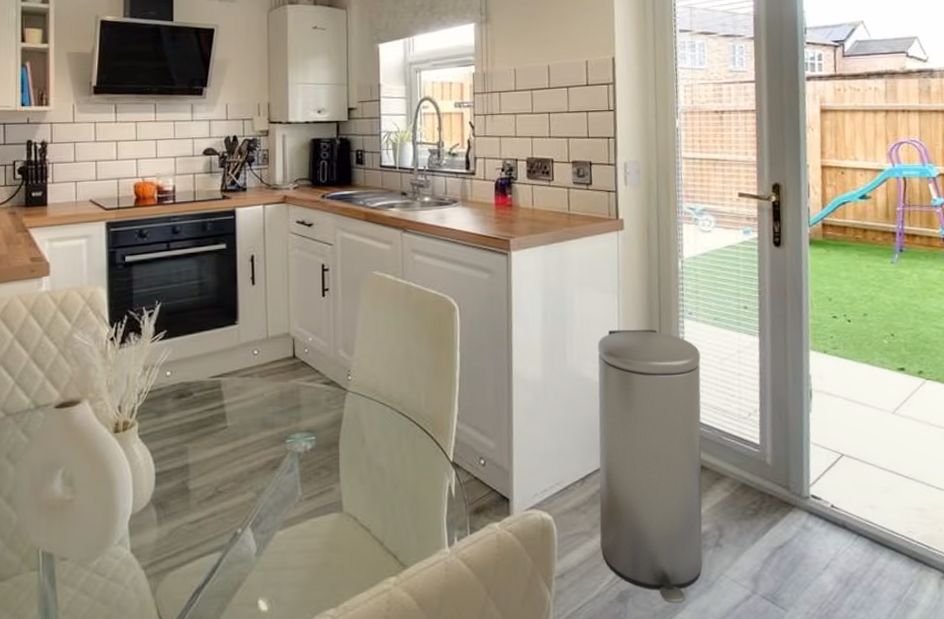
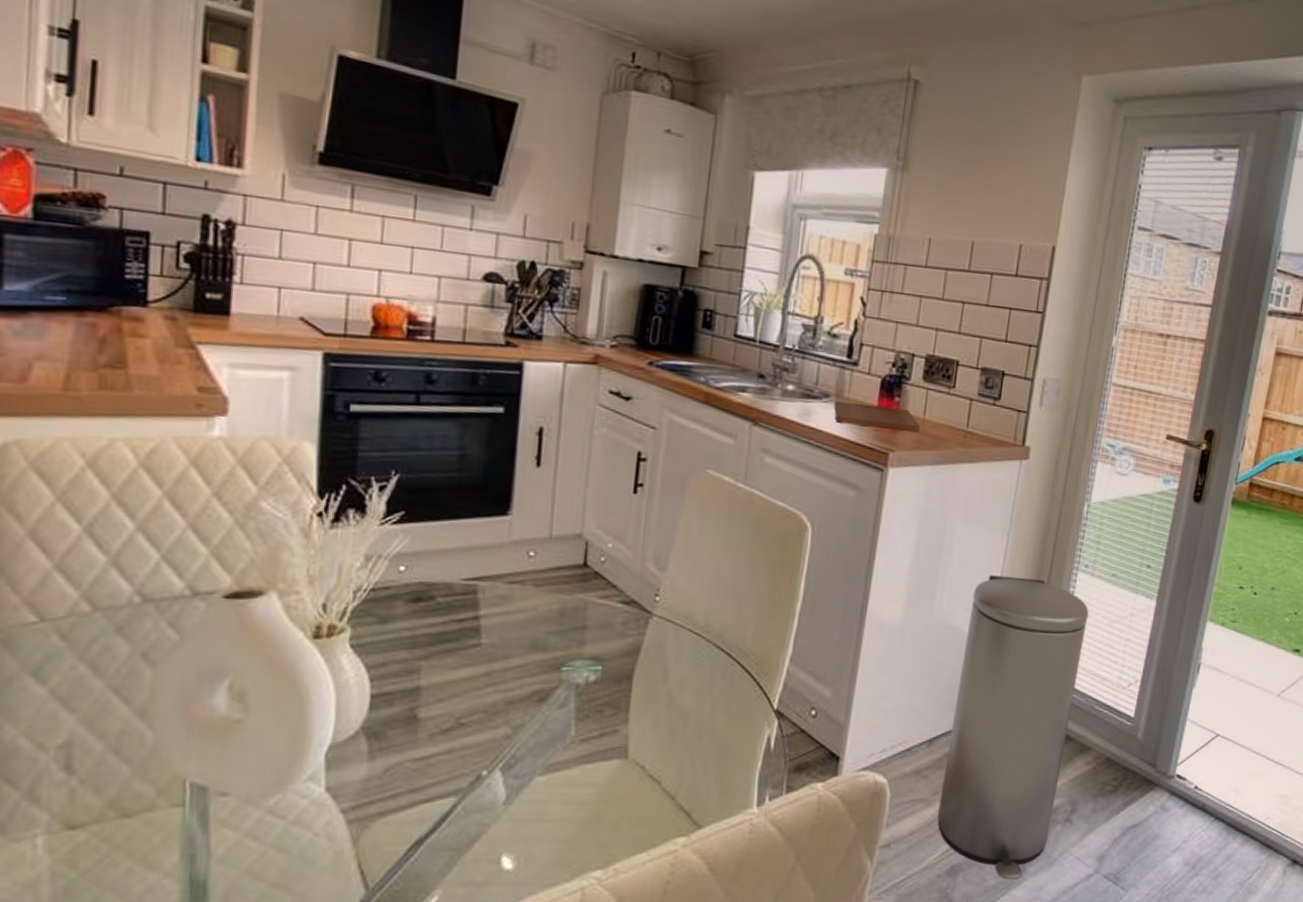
cutting board: none [461,203,531,221] -> present [833,400,920,433]

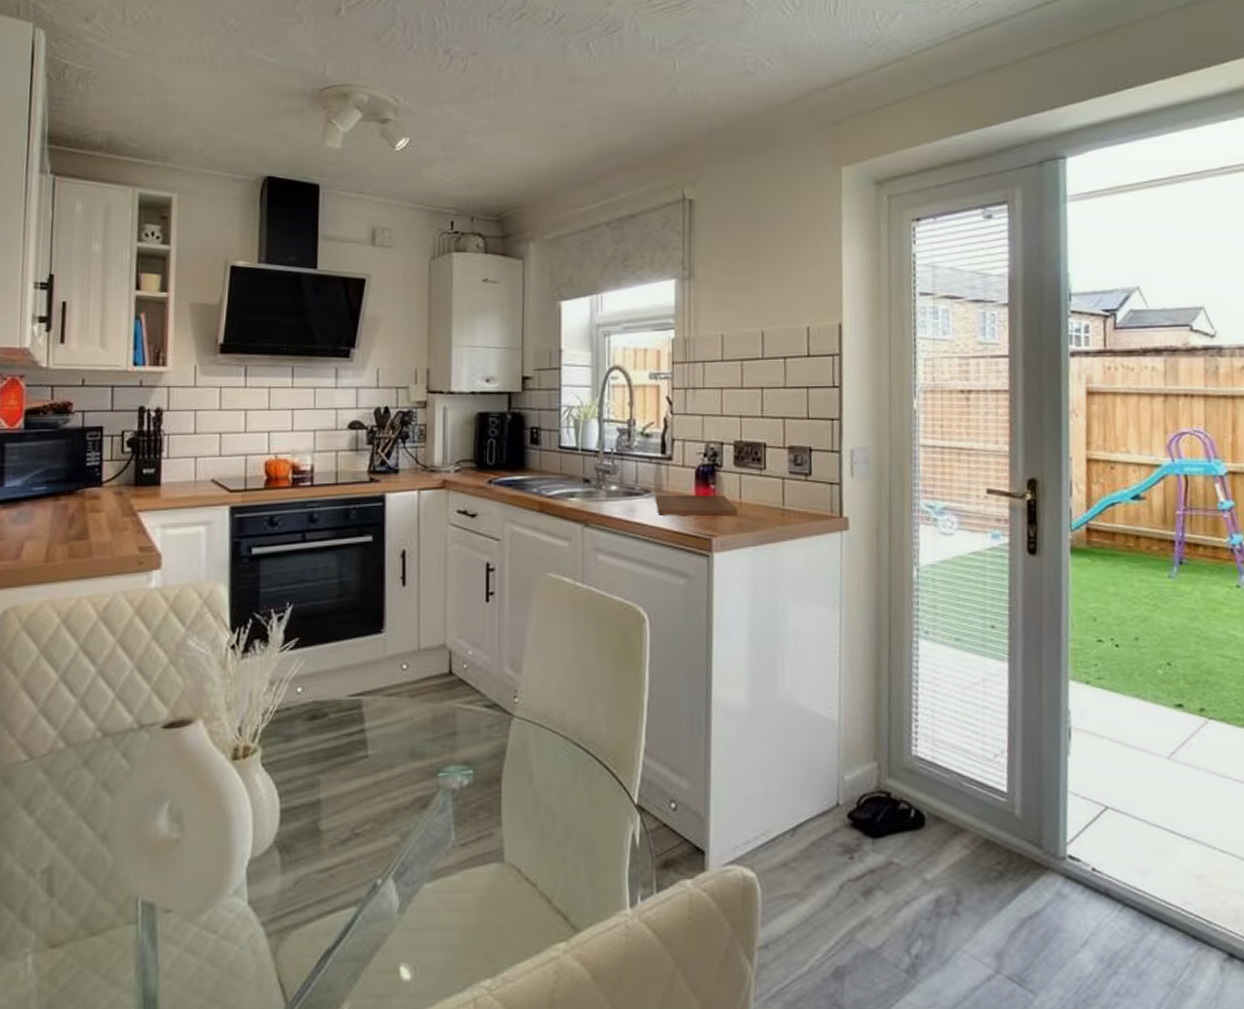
pedal bin: present [937,575,1089,880] -> none [812,650,938,983]

